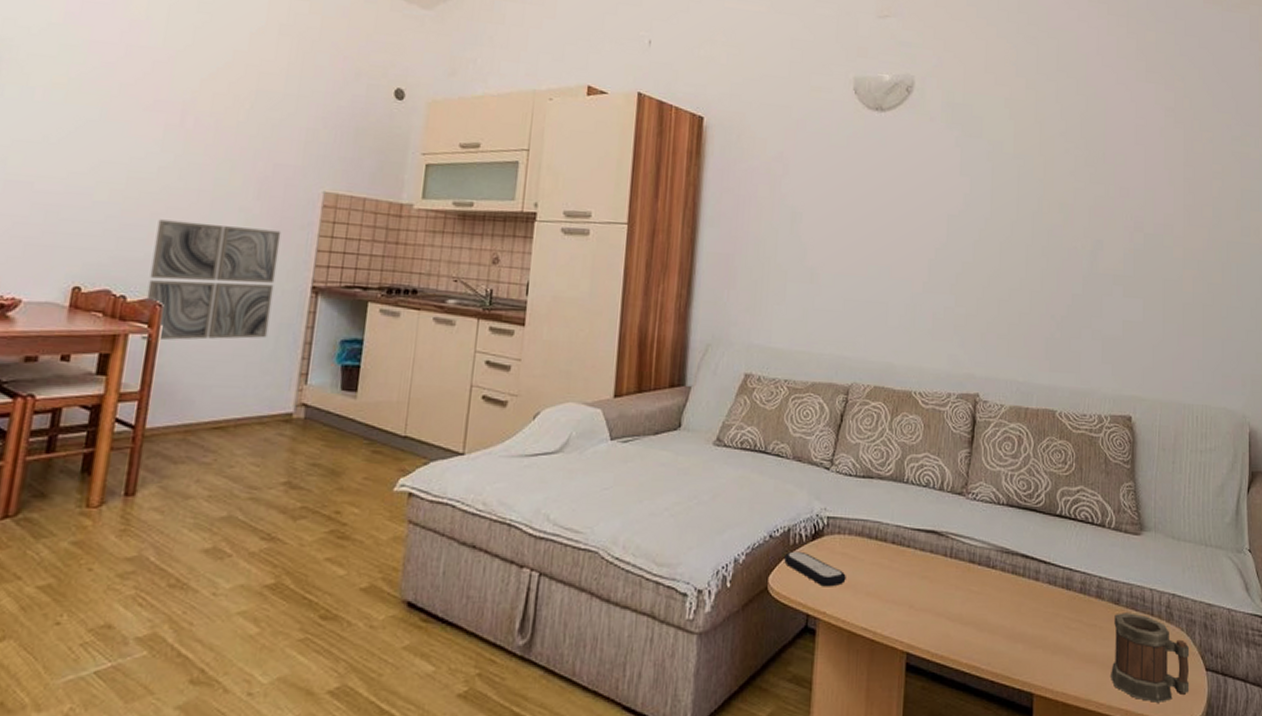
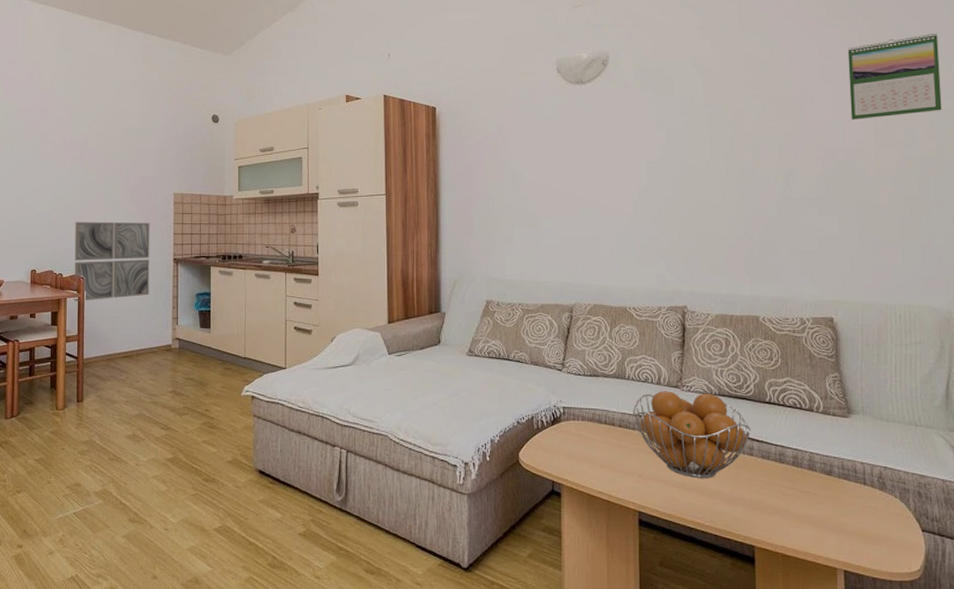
remote control: present [784,551,846,587] -> none [531,433,582,461]
fruit basket: none [909,499,1039,609] -> present [633,391,752,478]
mug: present [1111,613,1190,702] -> none [827,482,906,557]
calendar: none [1161,104,1248,191] -> present [847,32,942,121]

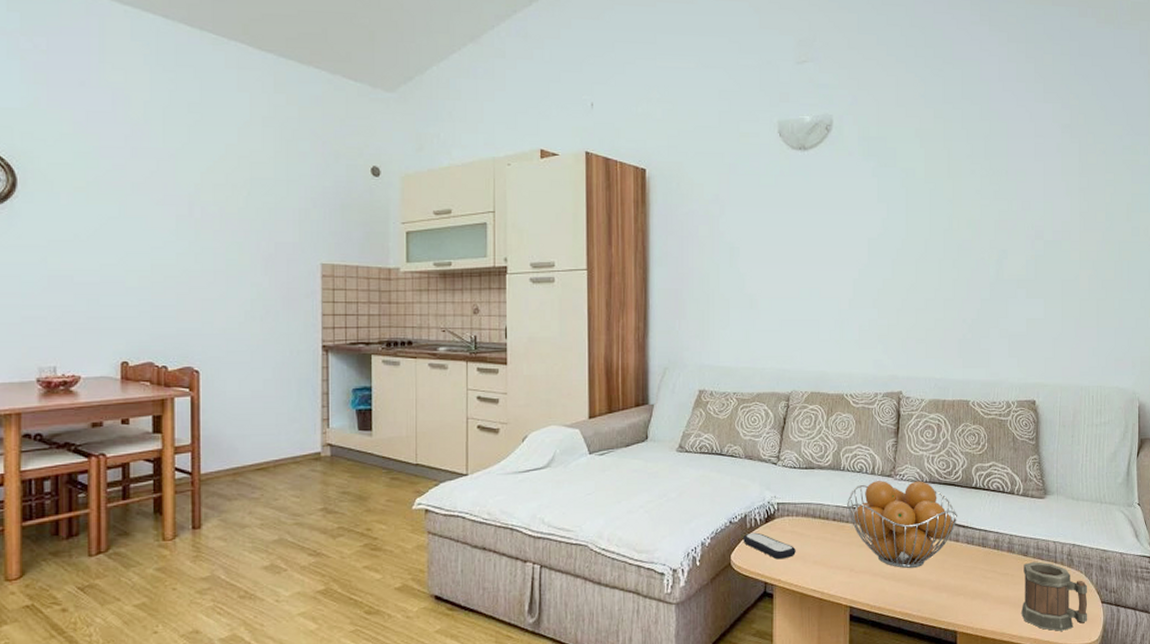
wall art: present [74,221,150,301] -> none [184,299,290,401]
remote control: none [531,433,582,461] -> present [743,532,796,560]
mug: none [827,482,906,557] -> present [1021,562,1088,631]
calendar: present [847,32,942,121] -> none [1059,115,1138,201]

